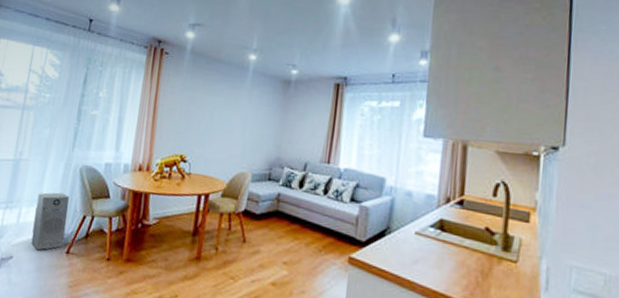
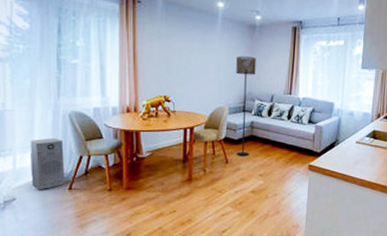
floor lamp: none [256,114,289,236] -> present [236,56,256,156]

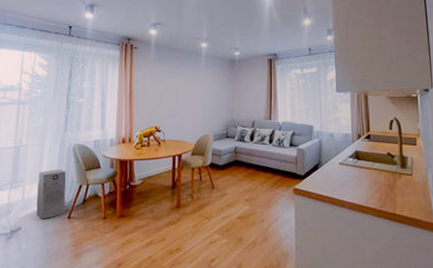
floor lamp: present [236,56,256,156] -> none [219,87,237,181]

